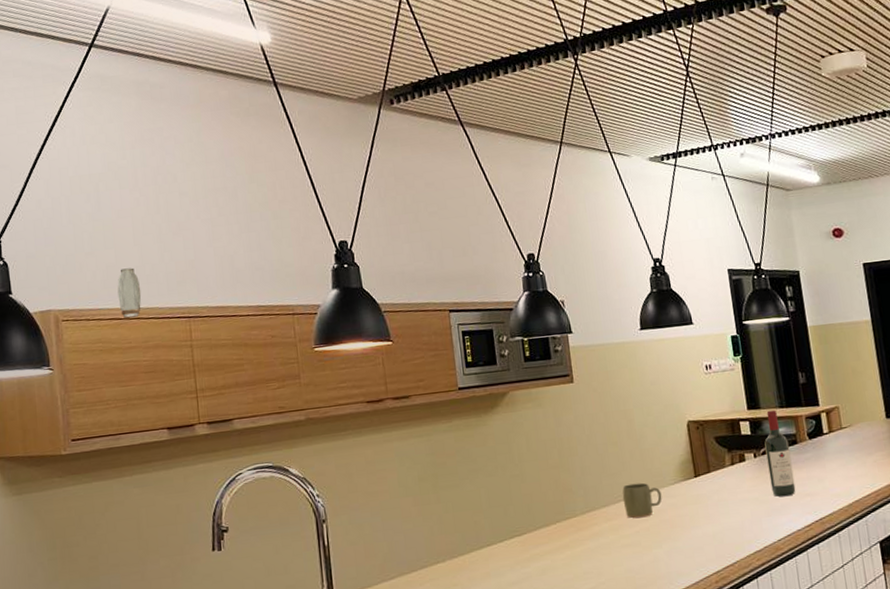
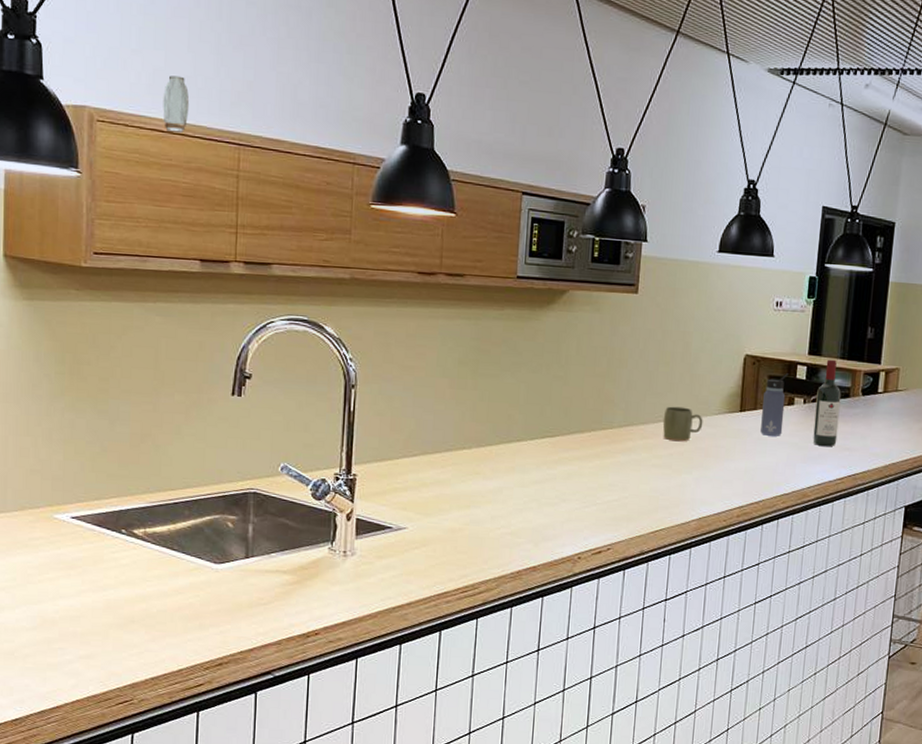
water bottle: none [713,431,741,496] -> present [760,373,789,436]

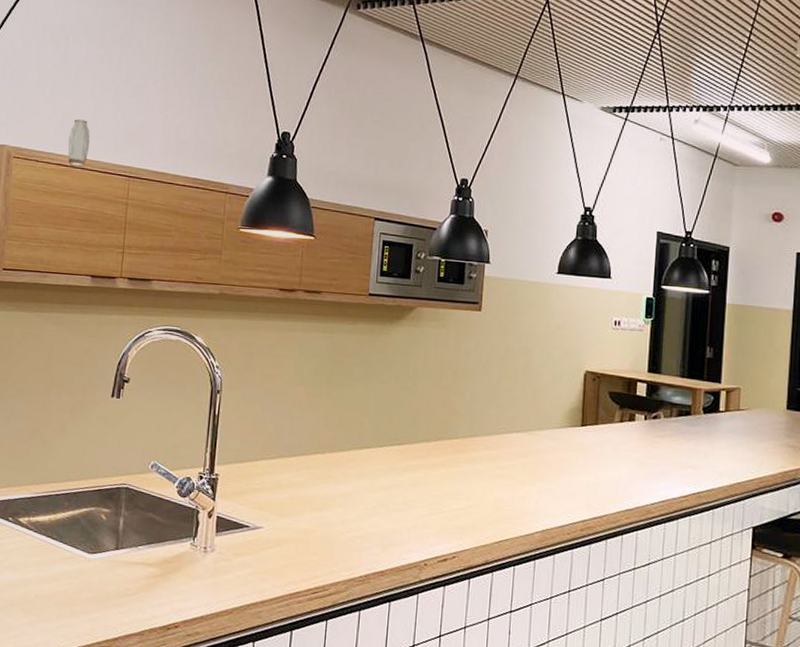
mug: present [662,406,703,441] -> none [505,418,545,453]
water bottle: present [760,373,789,436] -> none [602,390,629,452]
wine bottle: present [812,359,842,446] -> none [655,377,682,463]

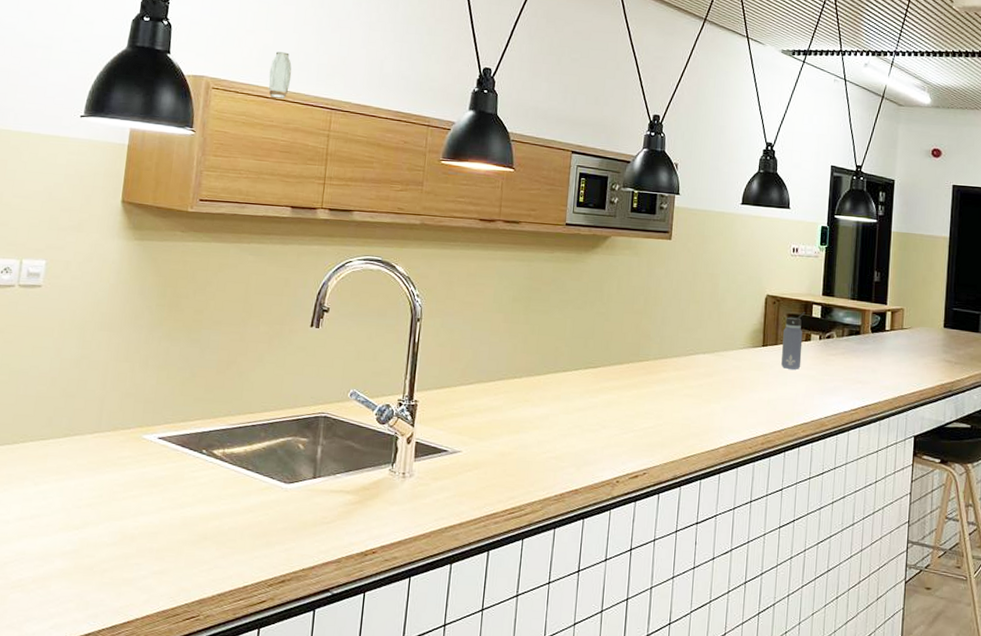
water bottle: none [602,390,629,452] -> present [781,312,806,370]

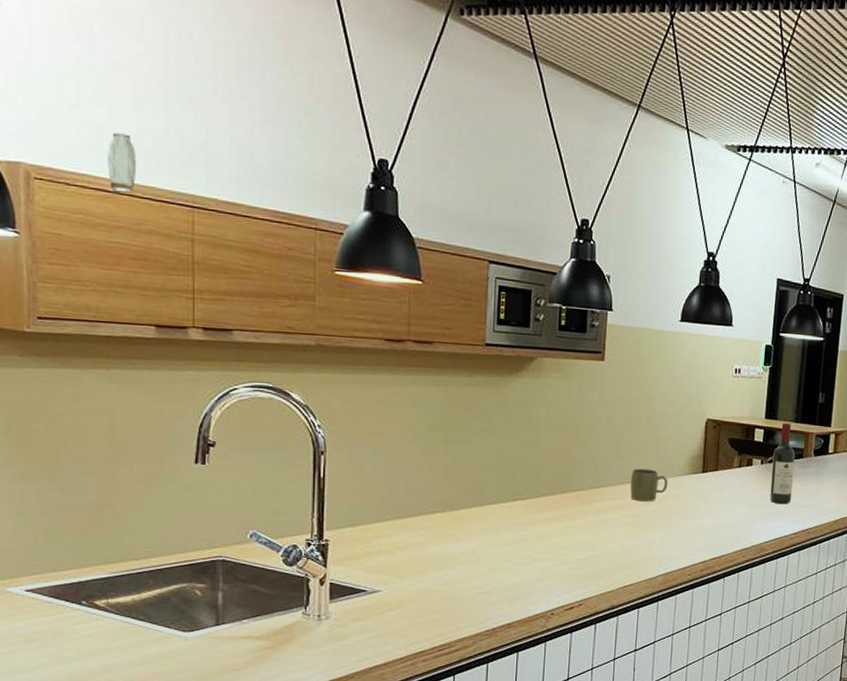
mug: none [693,341,730,373] -> present [629,468,668,501]
water bottle: present [781,312,806,370] -> none [722,436,747,495]
wine bottle: none [828,299,853,379] -> present [769,422,796,504]

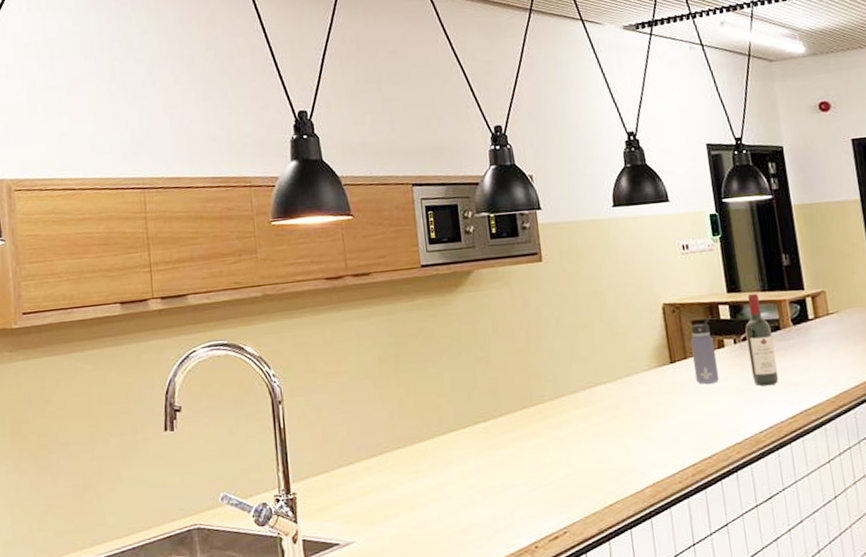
vase: present [107,133,137,195] -> none [71,137,96,189]
mug: present [629,468,668,501] -> none [593,368,636,405]
water bottle: none [722,436,747,495] -> present [690,315,720,384]

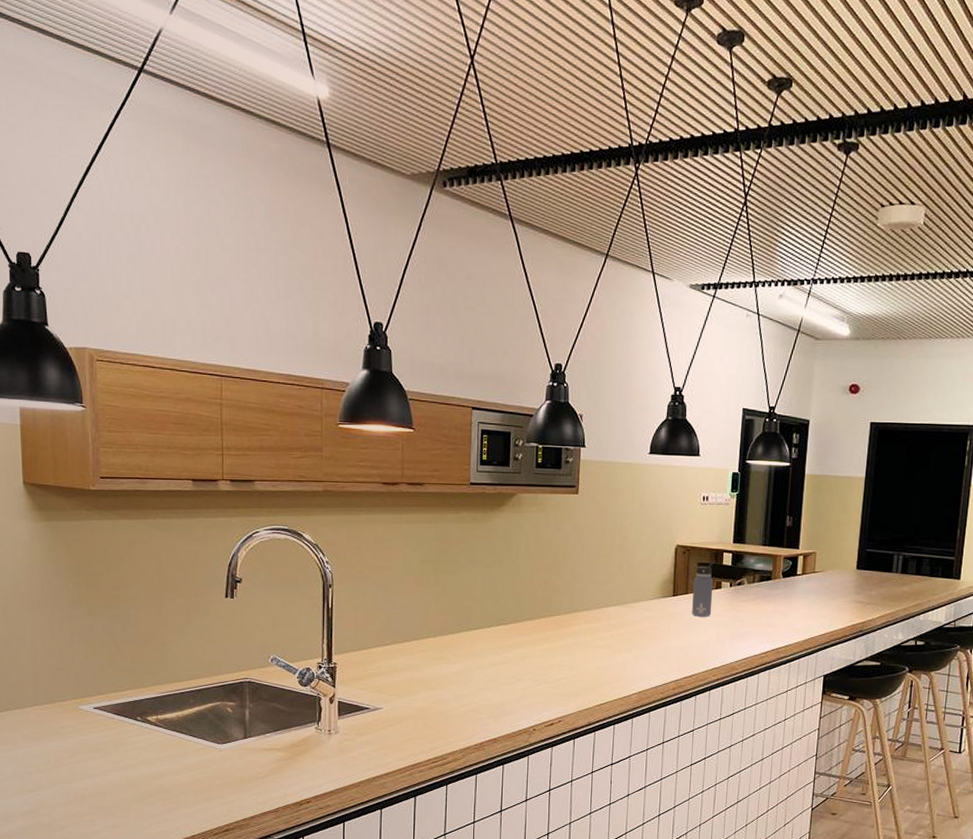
wine bottle: present [745,293,779,386] -> none [739,546,764,624]

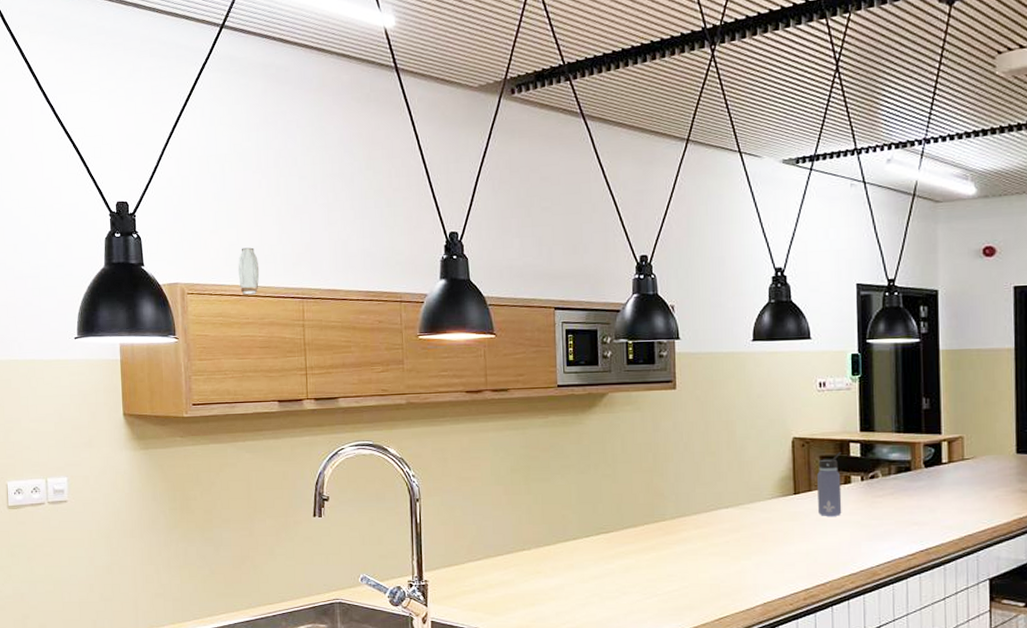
vase: none [153,317,176,369] -> present [238,247,260,296]

